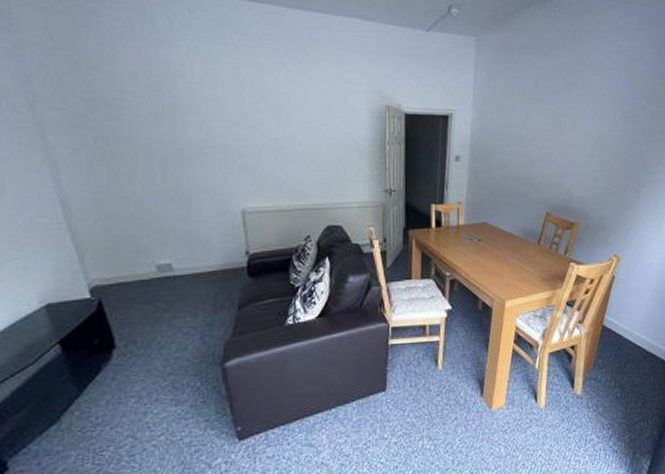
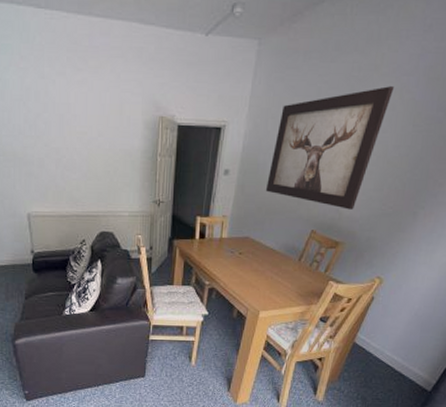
wall art: none [497,78,601,191] -> present [265,86,395,210]

